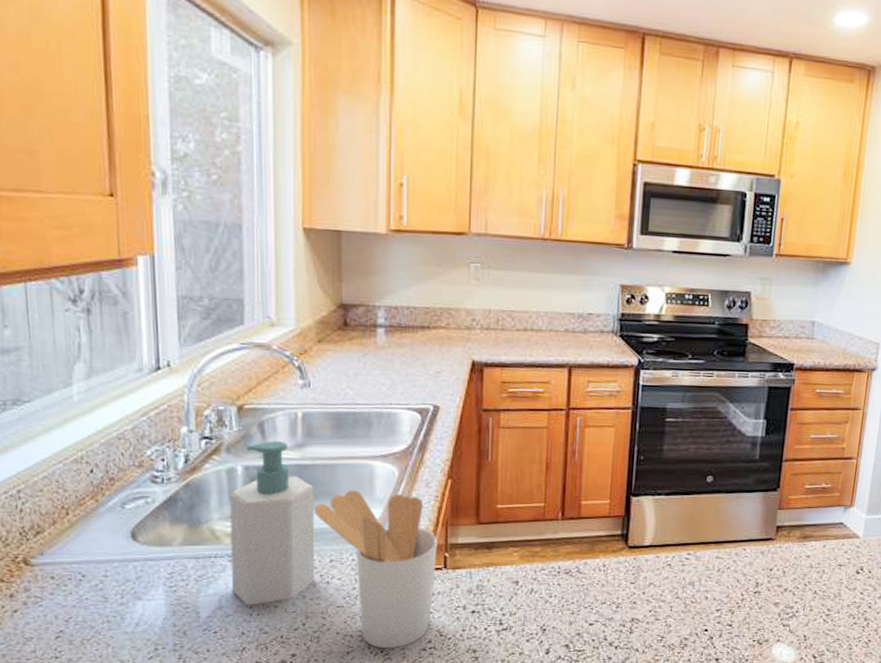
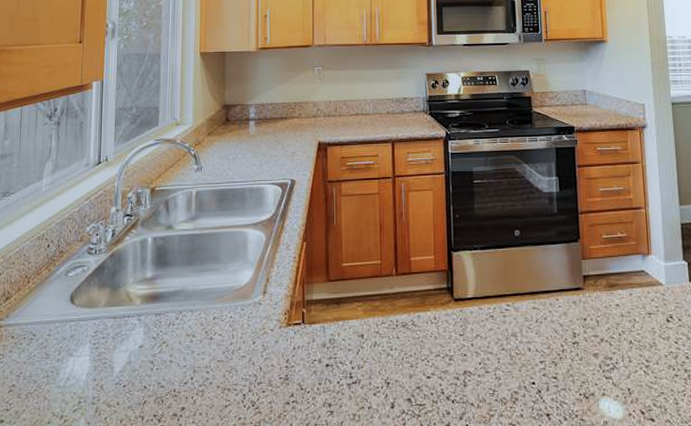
soap bottle: present [230,440,315,606] -> none [139,215,203,361]
utensil holder: present [315,490,438,649] -> none [203,254,296,403]

